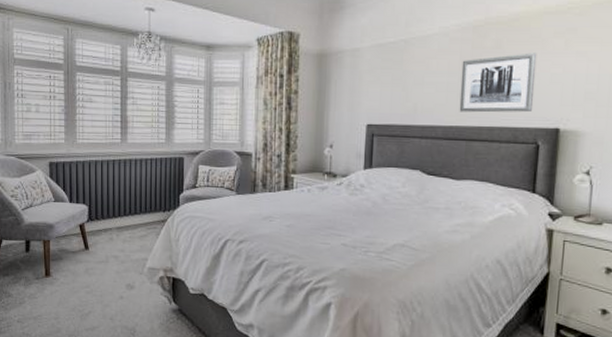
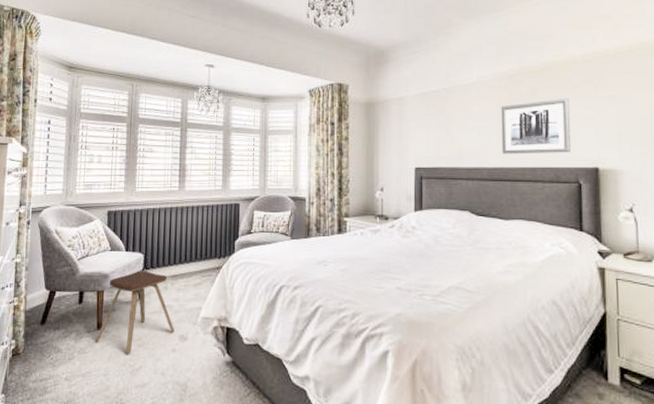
music stool: none [44,222,121,300] -> present [95,271,174,354]

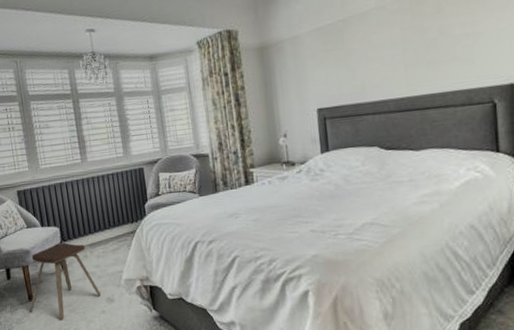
wall art: present [501,98,572,154] -> none [404,11,484,83]

